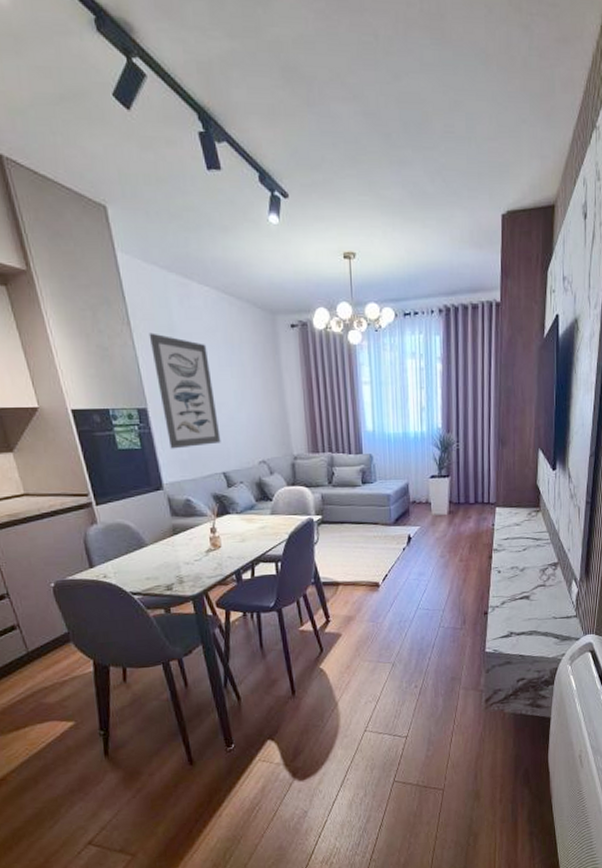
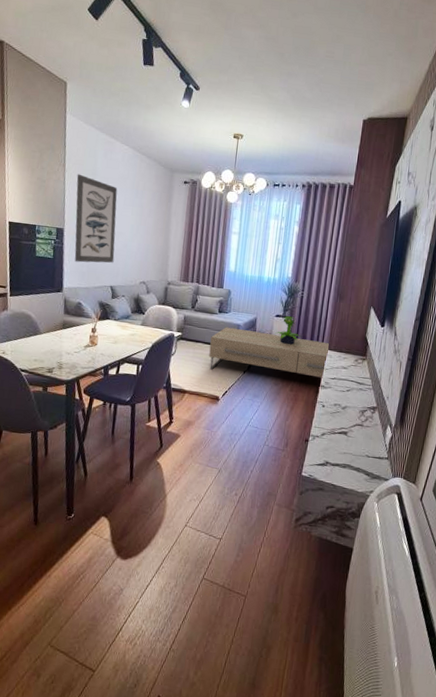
coffee table: none [358,498,496,553] -> present [209,327,329,378]
potted plant: none [431,475,464,508] -> present [274,316,302,345]

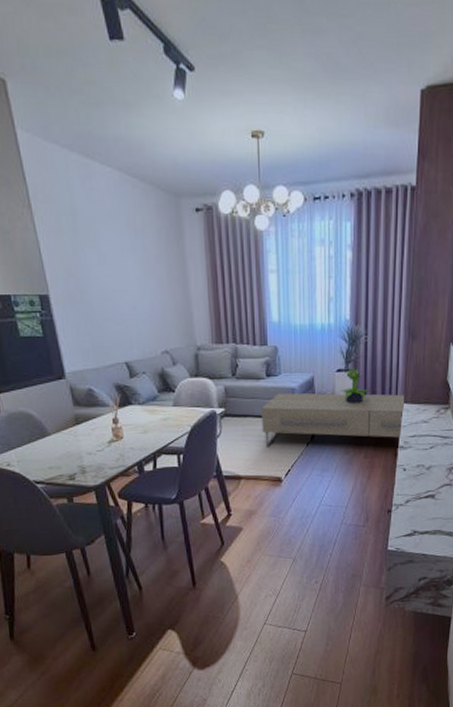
wall art: present [74,174,118,263] -> none [50,216,123,337]

